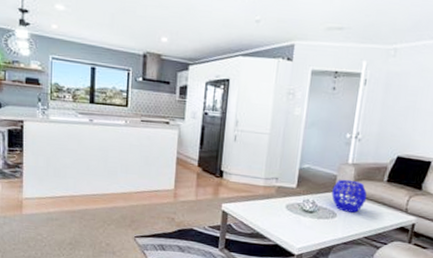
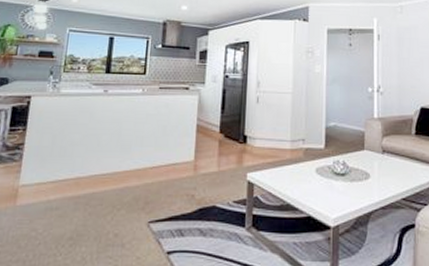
decorative bowl: present [331,179,367,213] -> none [362,135,398,171]

